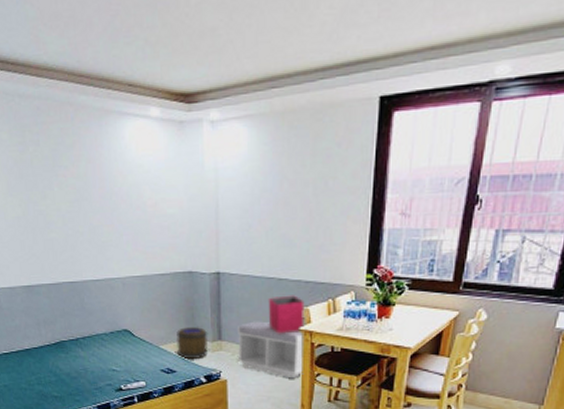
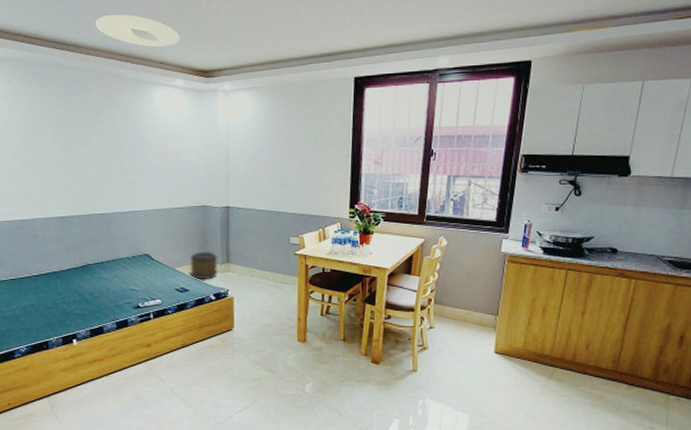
ceiling light: none [45,17,152,64] -> present [96,14,180,48]
bench: present [237,321,306,379] -> none [243,247,301,296]
storage bin: present [268,295,305,334] -> none [269,225,300,258]

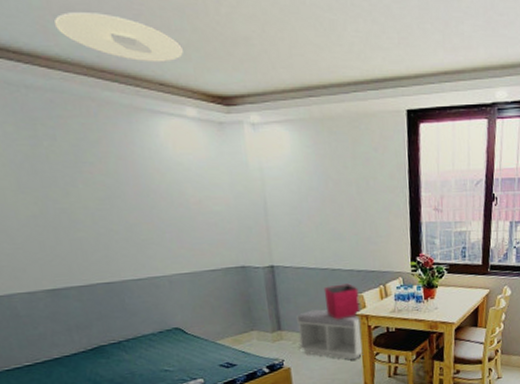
wooden barrel: present [191,252,218,279] -> none [233,319,268,352]
bench: none [243,247,301,296] -> present [296,309,363,360]
storage bin: none [269,225,300,258] -> present [323,283,361,320]

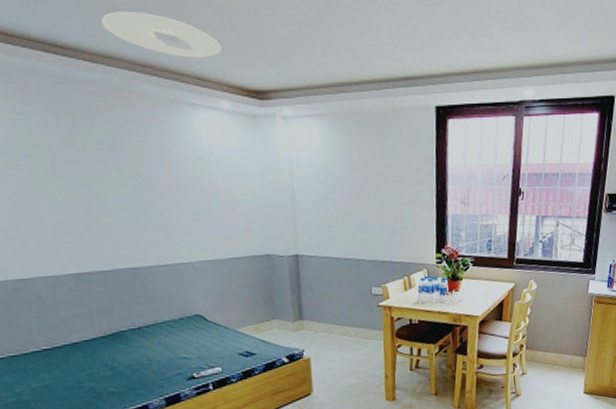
bench: present [296,309,363,360] -> none [319,299,385,352]
storage bin: present [323,283,361,320] -> none [347,274,384,311]

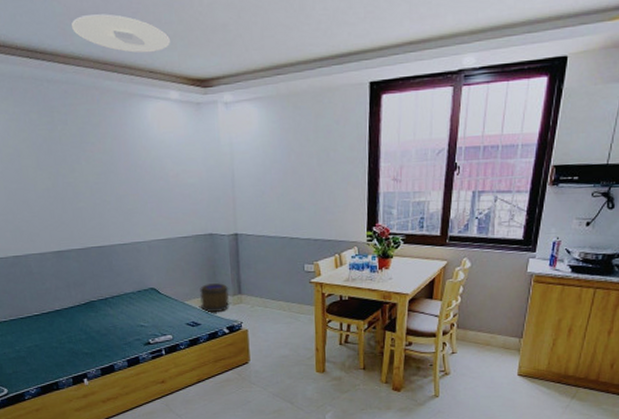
wooden barrel: none [255,308,289,340] -> present [200,283,229,312]

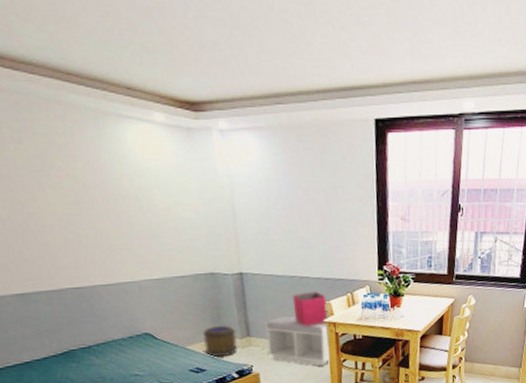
ceiling light: present [72,14,170,54] -> none [19,12,151,66]
bench: none [256,275,317,326] -> present [265,316,331,366]
storage bin: none [282,252,316,287] -> present [292,291,328,327]

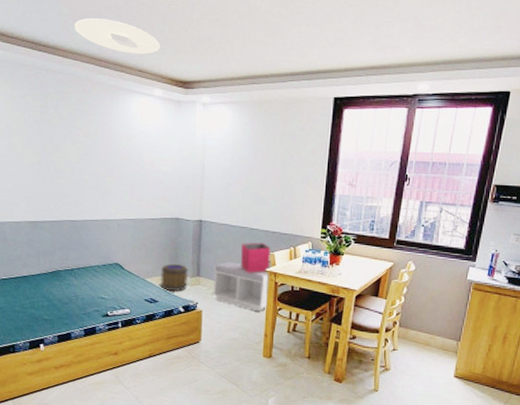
ceiling light: none [19,12,151,66] -> present [75,18,160,55]

